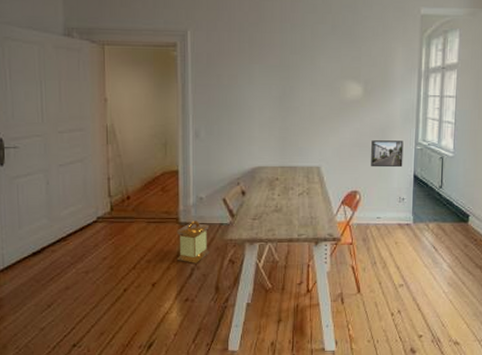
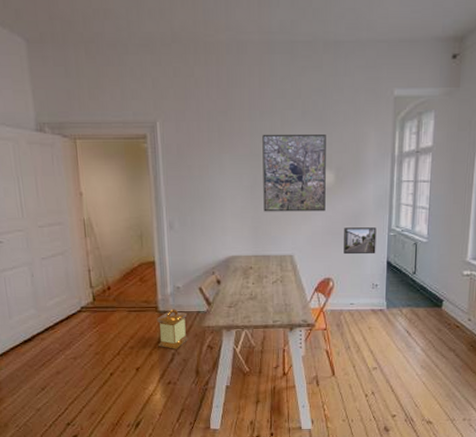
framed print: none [291,46,355,124] -> present [262,134,326,212]

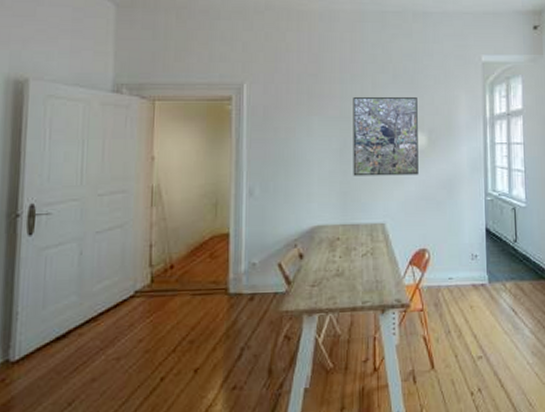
lantern: present [156,309,189,349] -> none [224,290,263,342]
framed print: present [344,227,377,255] -> none [439,192,473,222]

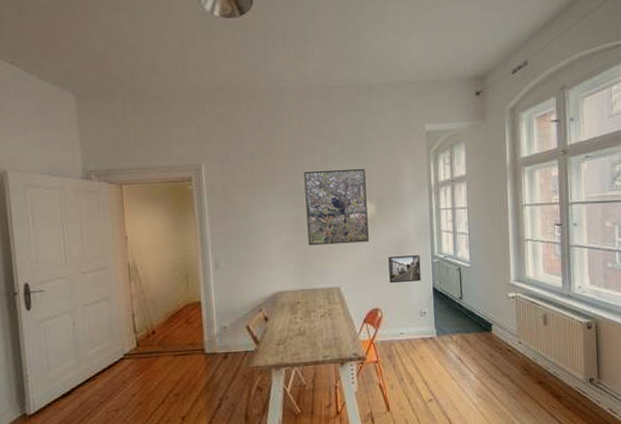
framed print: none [439,192,473,222] -> present [388,255,421,284]

